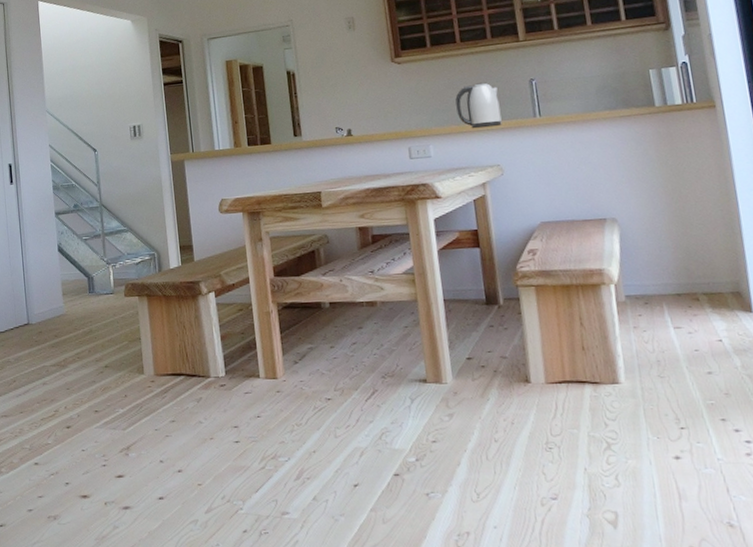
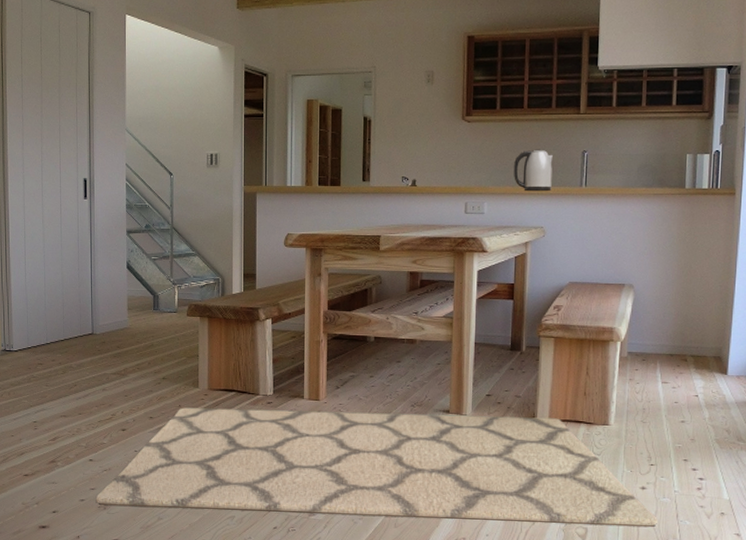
rug: none [44,379,706,516] -> present [95,407,659,528]

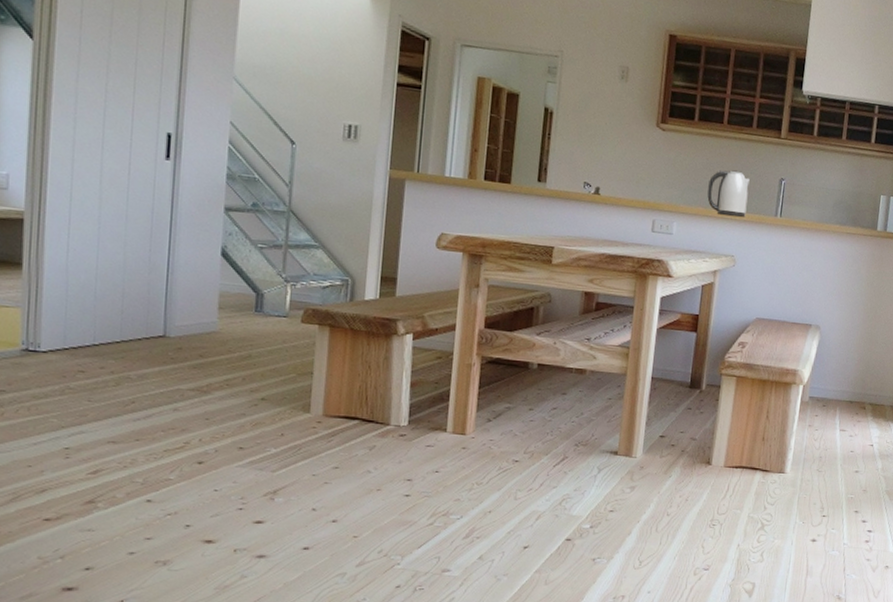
rug: present [95,407,659,528] -> none [152,437,826,582]

